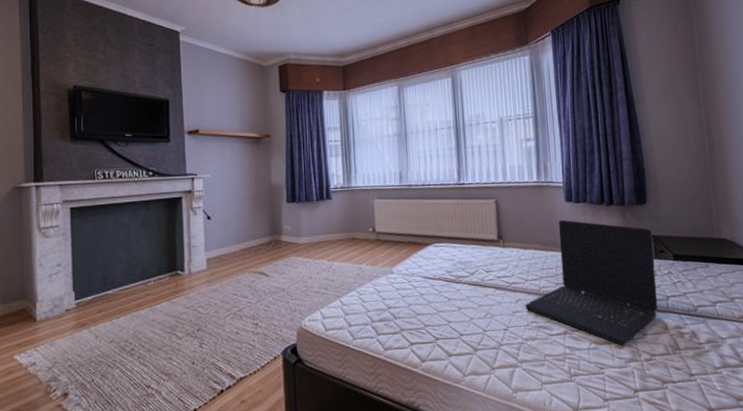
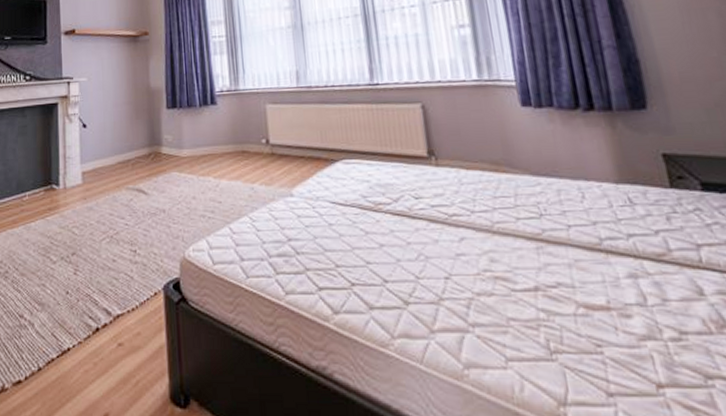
laptop: present [525,220,658,346] -> none [473,131,684,314]

